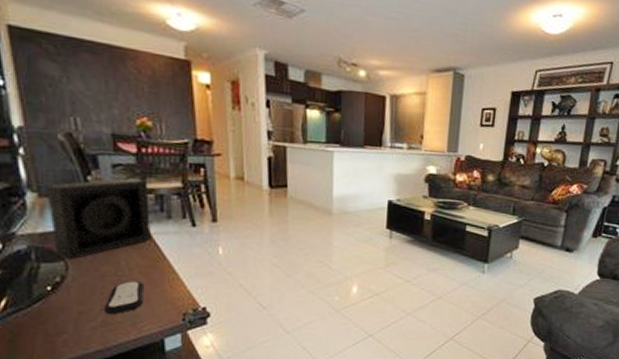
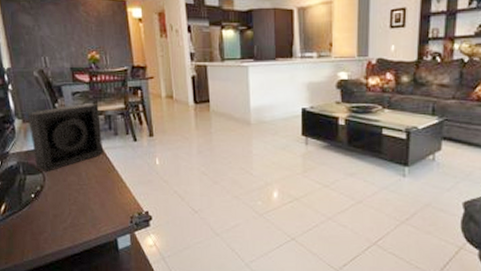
remote control: present [104,281,145,315] -> none [71,189,100,218]

